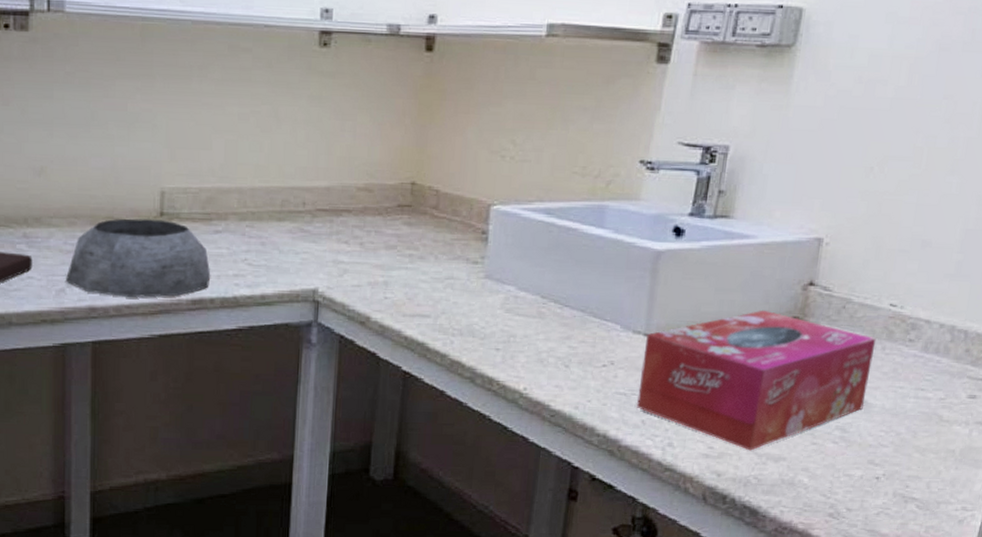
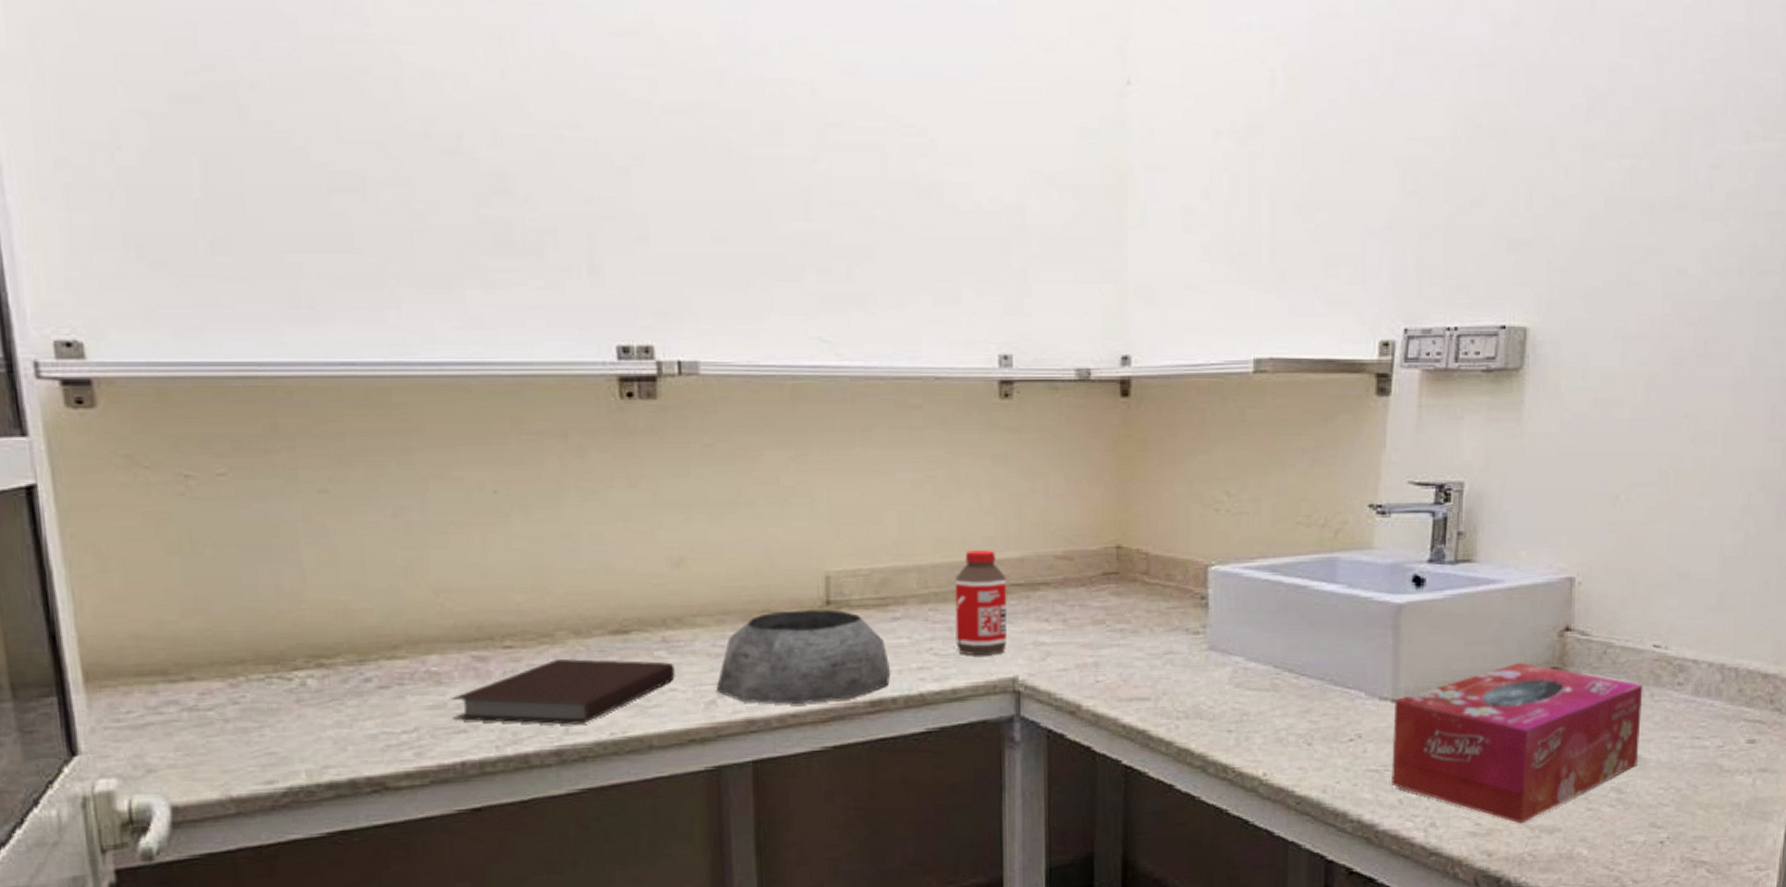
bottle: none [267,178,314,269] -> present [954,550,1007,656]

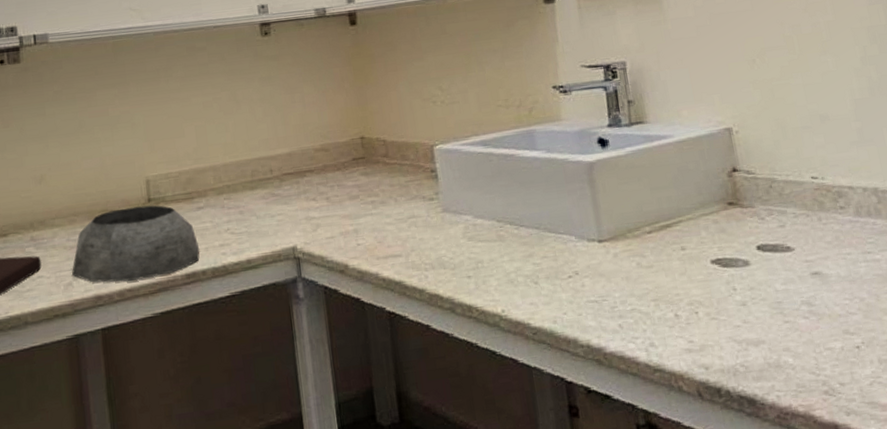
bottle: present [954,550,1007,656] -> none [241,149,285,232]
tissue box: present [1392,662,1643,824] -> none [600,201,821,339]

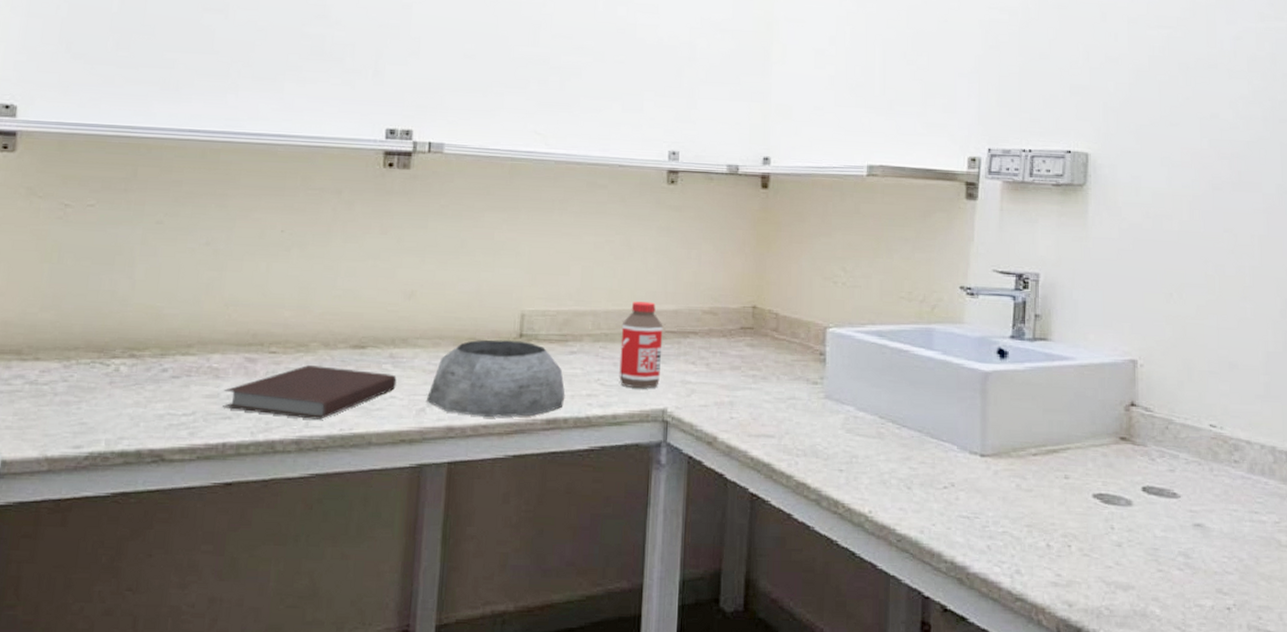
bottle: none [241,149,285,232] -> present [619,301,663,389]

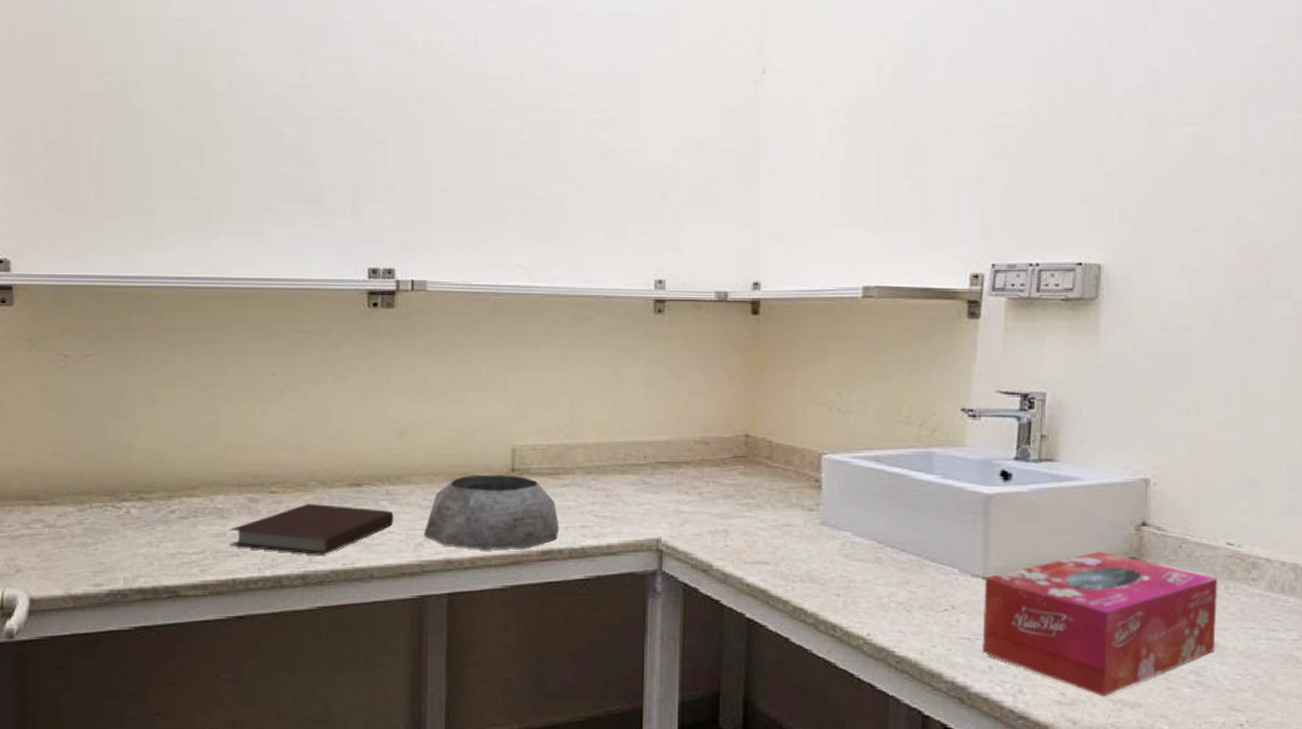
bottle: present [619,301,663,389] -> none [612,433,655,519]
tissue box: none [981,430,1203,579] -> present [982,551,1218,697]

